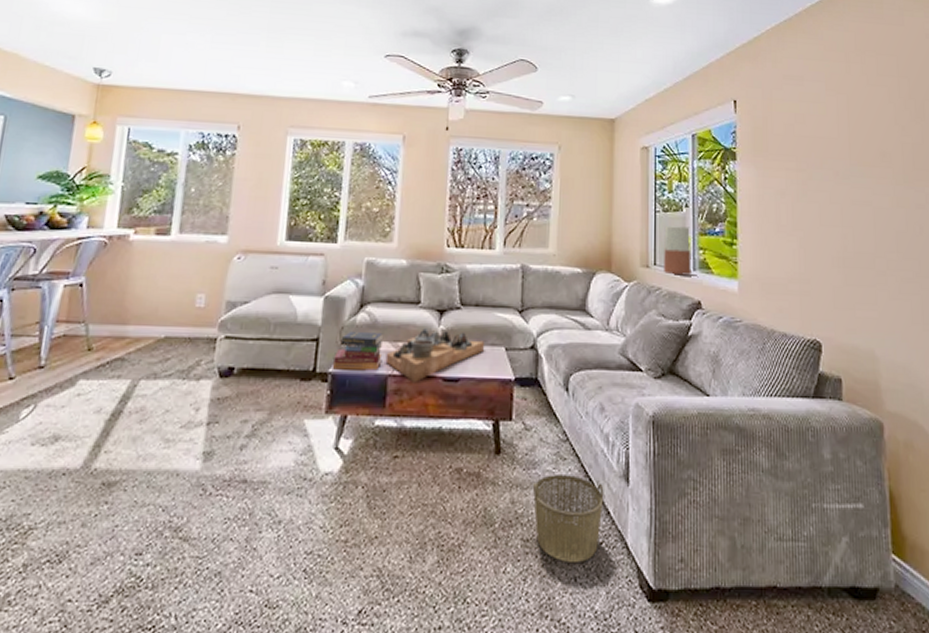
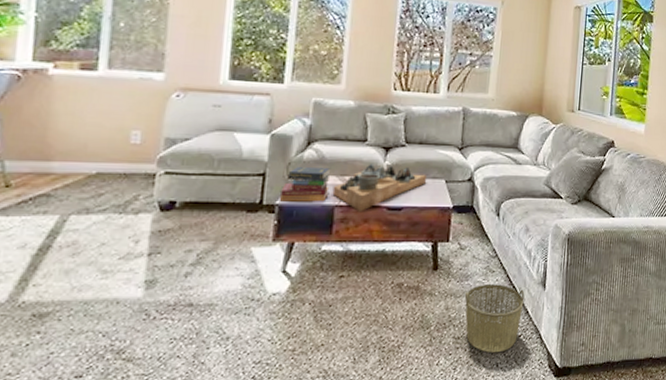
vase: present [664,225,691,276] -> none [586,76,610,120]

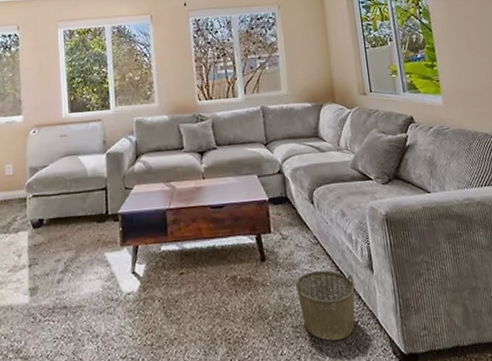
books: present [279,166,331,202] -> none [120,177,160,211]
decorative tray: present [332,164,428,211] -> none [162,168,241,213]

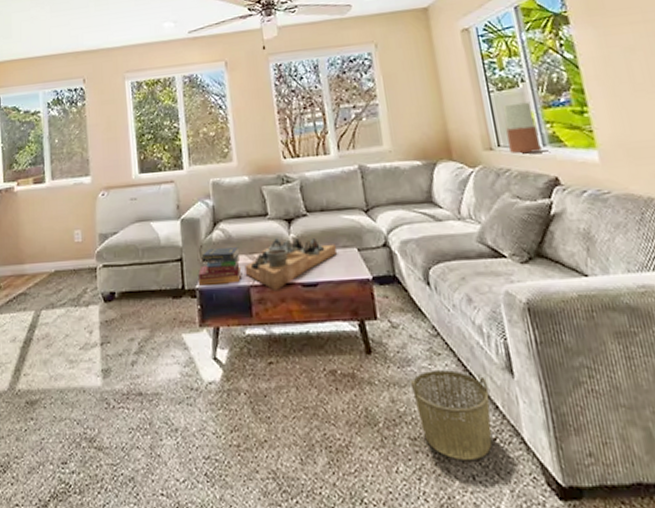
books: none [120,177,160,211] -> present [197,247,242,286]
decorative tray: none [162,168,241,213] -> present [244,238,338,291]
vase: none [374,57,402,98] -> present [502,102,542,154]

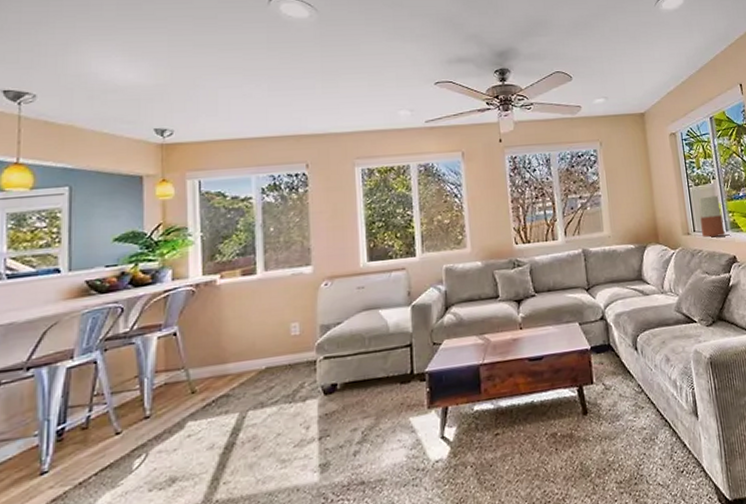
books: present [197,247,242,286] -> none [427,329,472,369]
decorative tray: present [244,238,338,291] -> none [475,316,562,367]
basket: present [410,370,492,461] -> none [618,420,681,495]

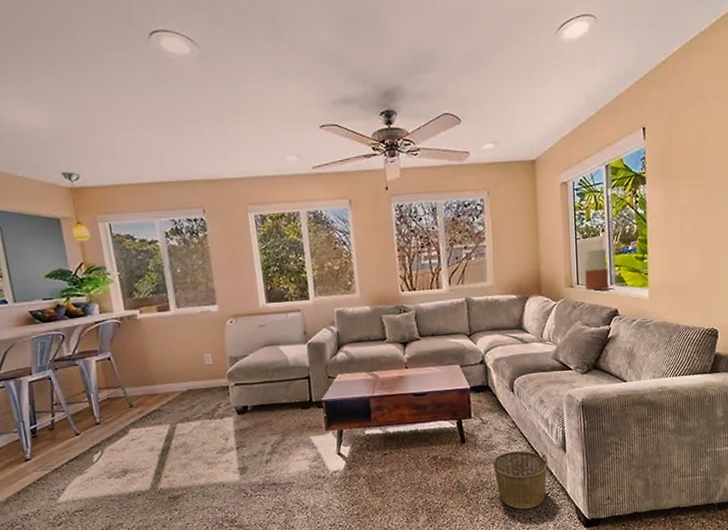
basket: none [618,420,681,495] -> present [492,451,548,510]

